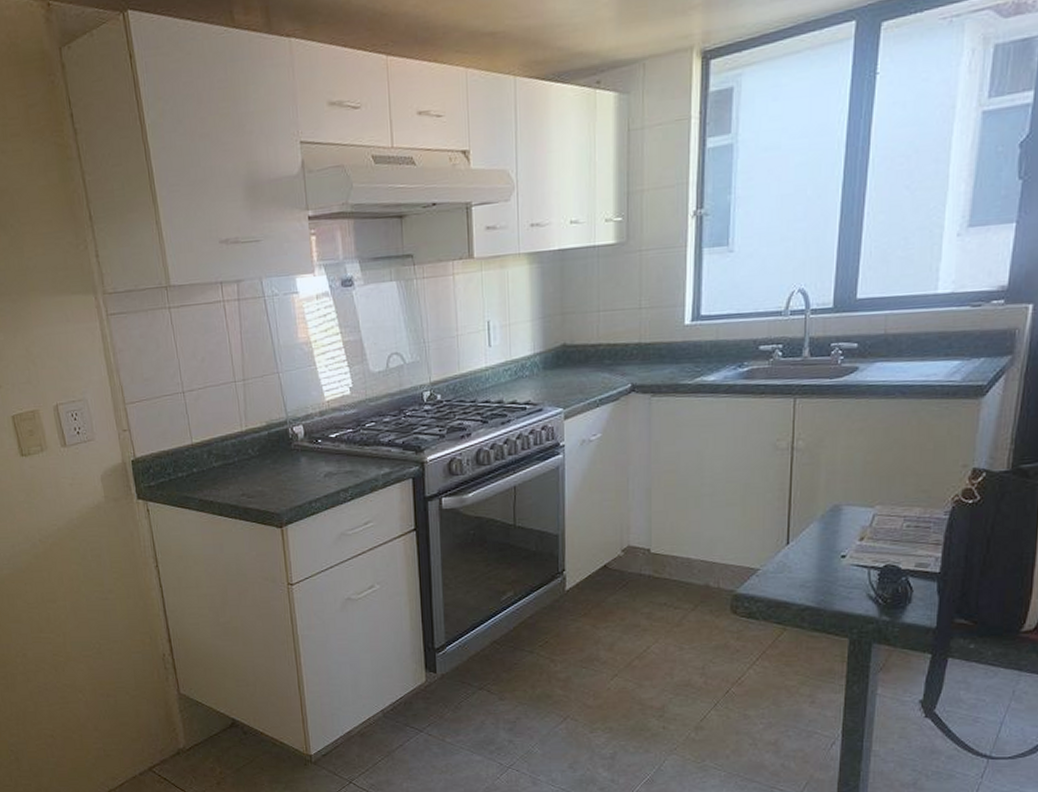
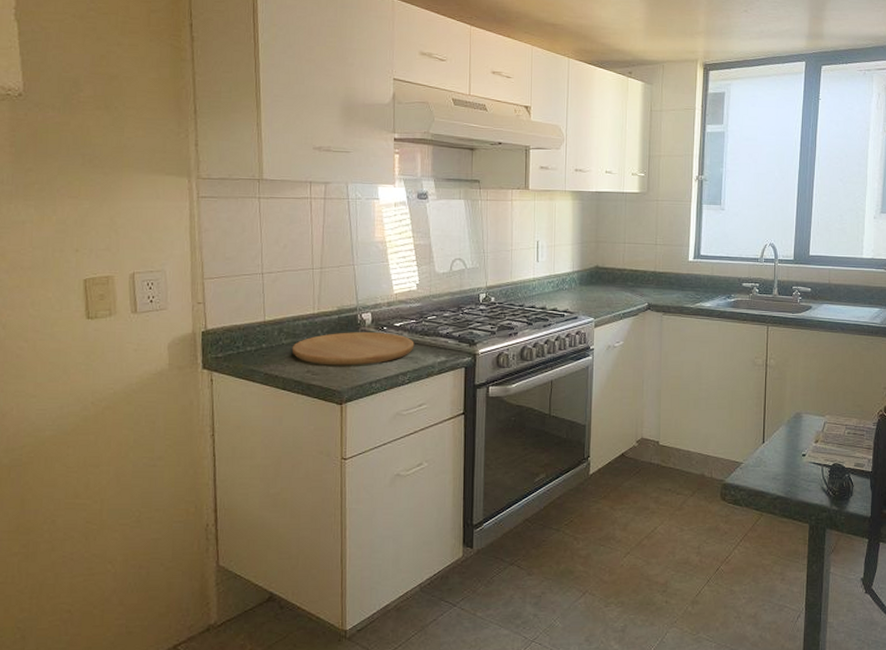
cutting board: none [223,446,354,487] -> present [292,332,415,366]

